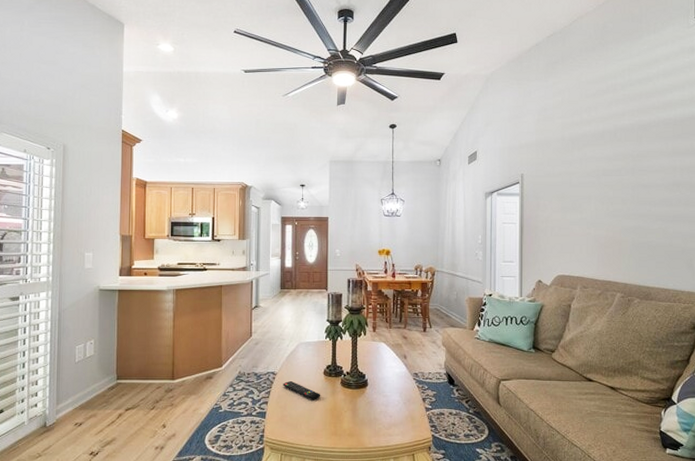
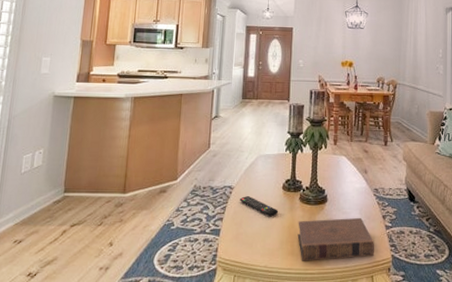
book: none [340,400,416,441] -> present [297,217,375,261]

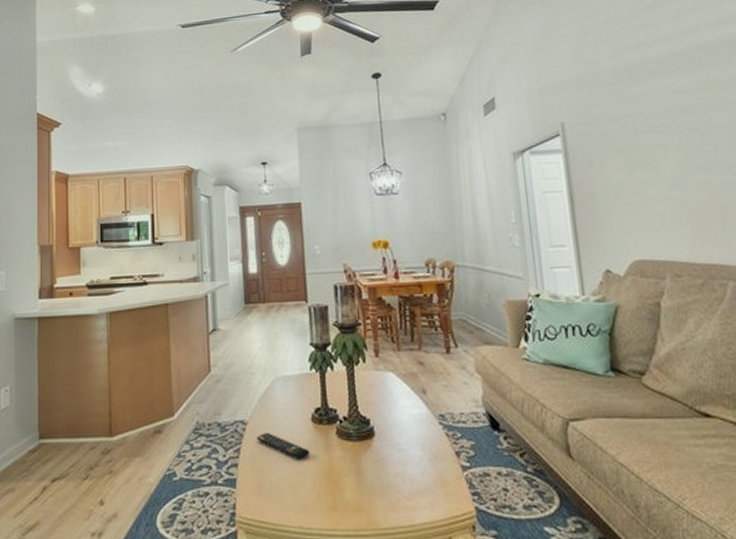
book: present [297,217,375,261] -> none [338,455,451,519]

